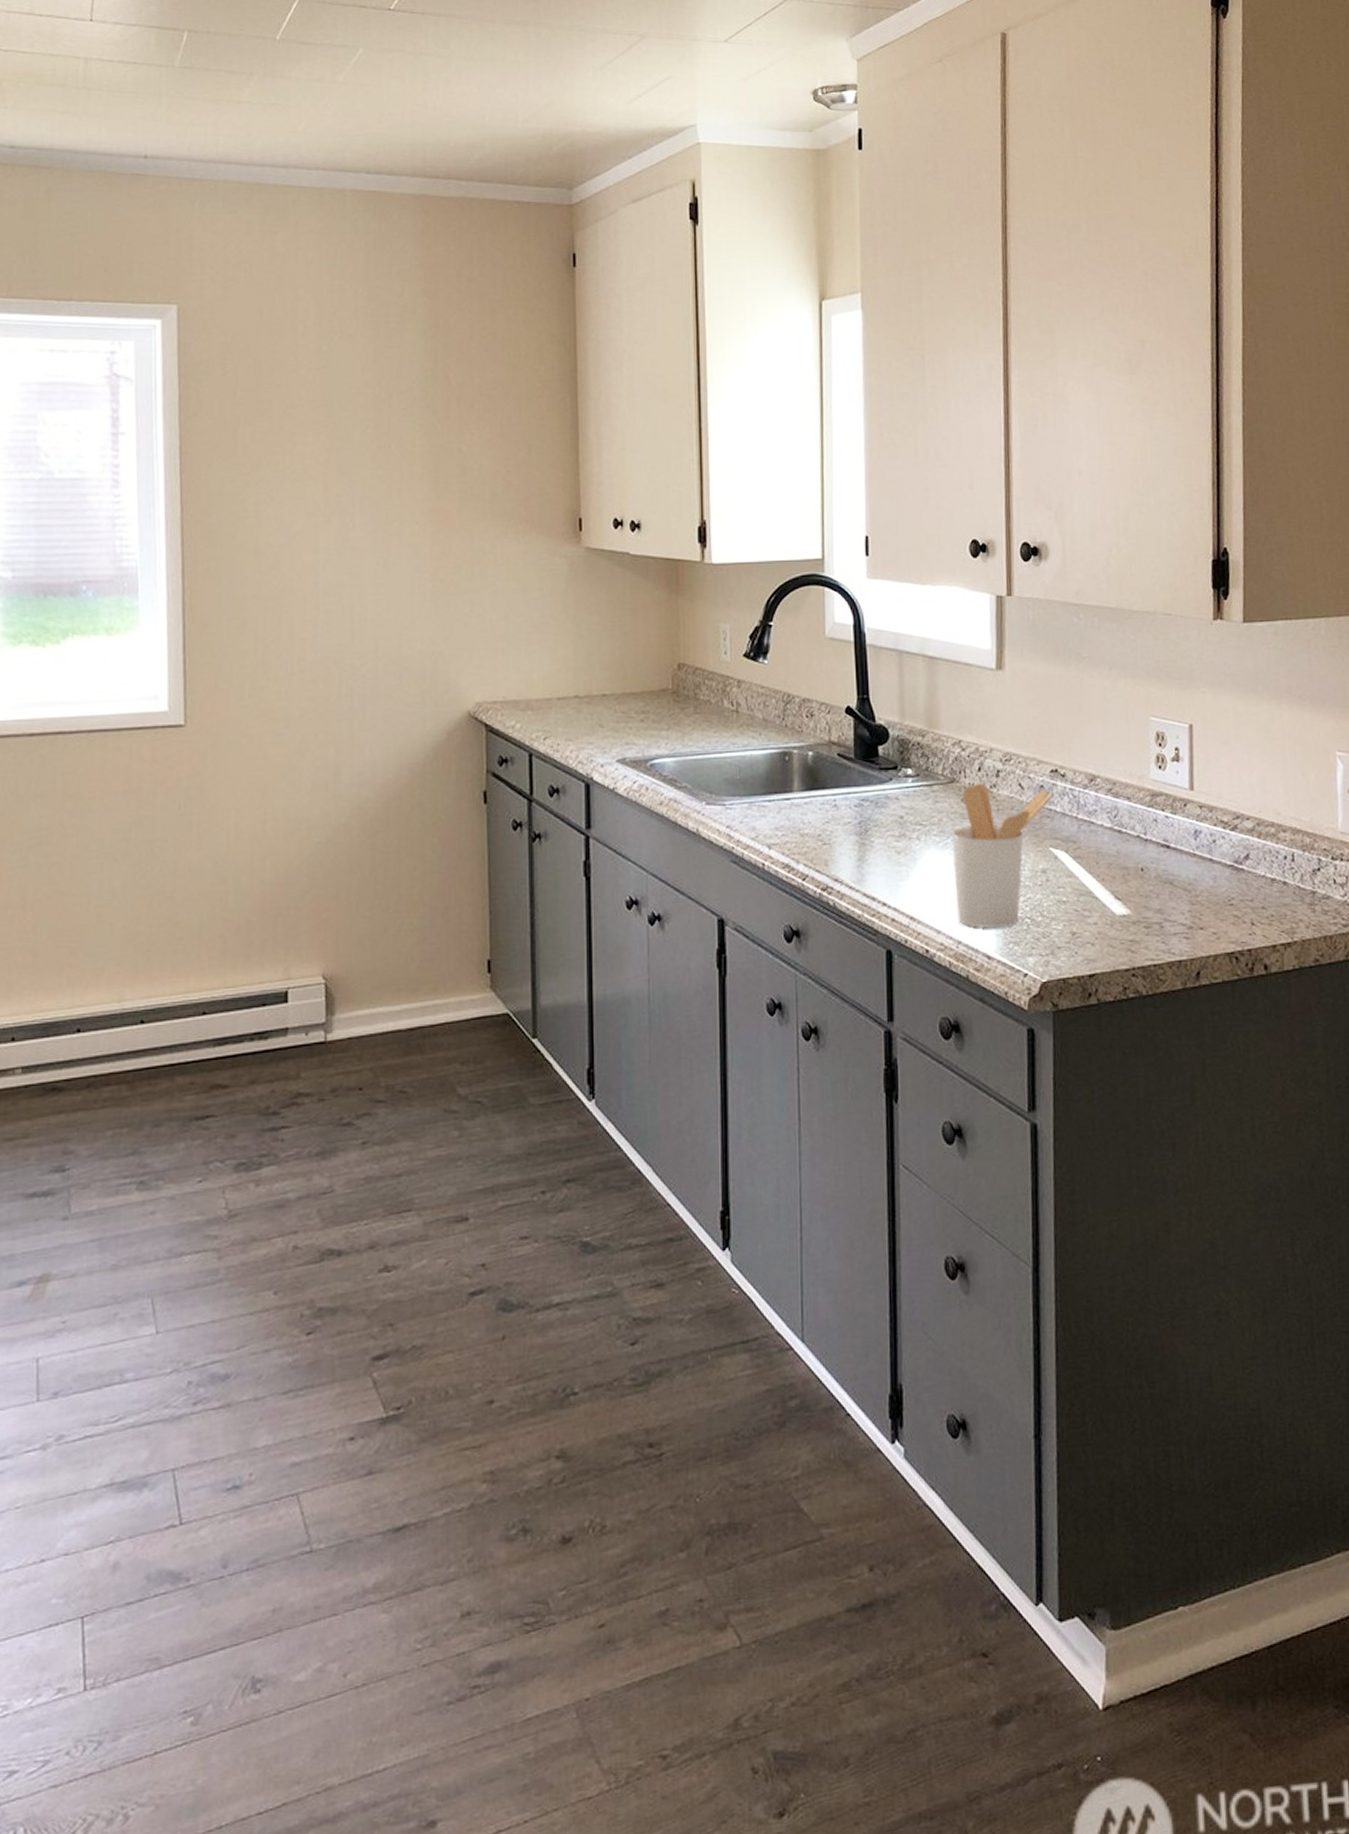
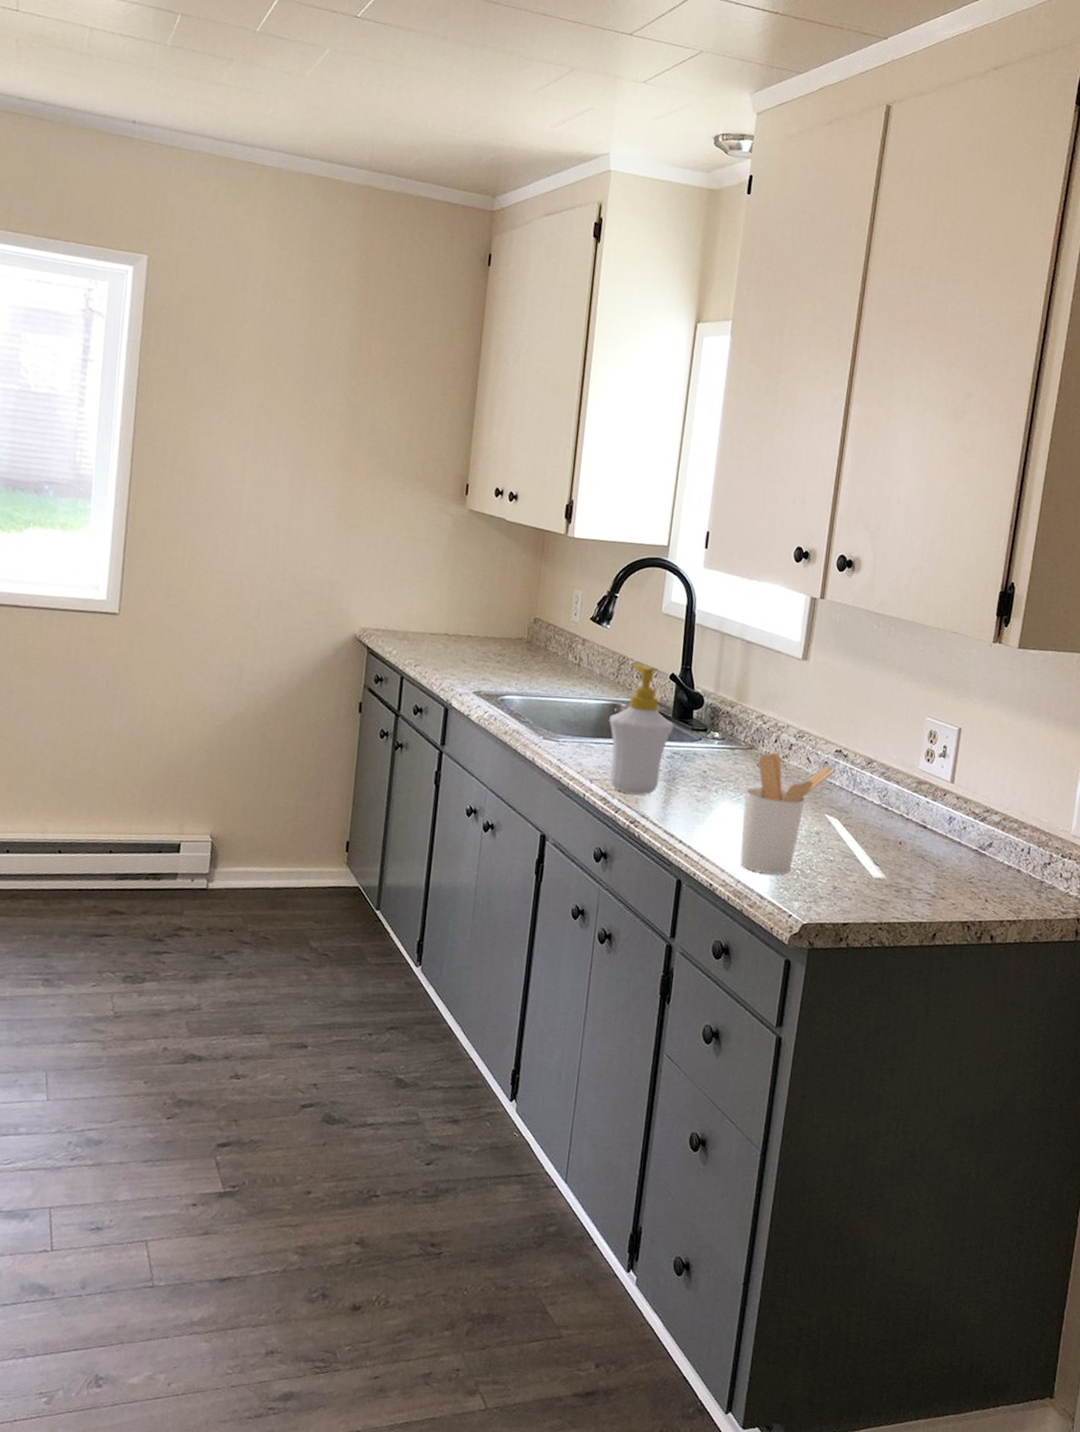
soap bottle: none [781,699,857,856] -> present [609,662,674,795]

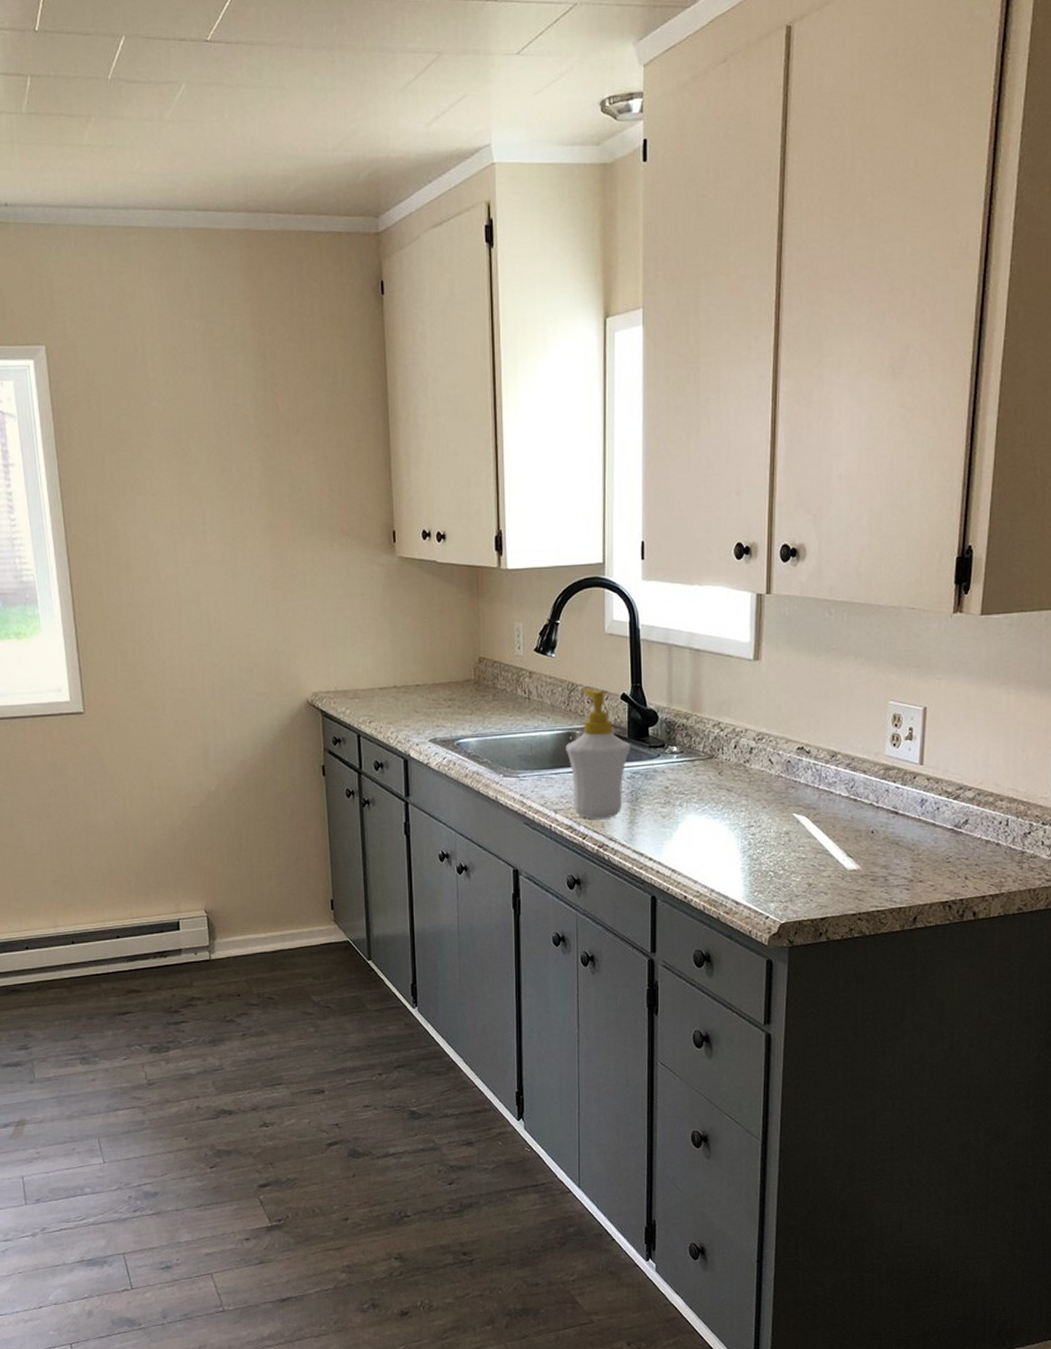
utensil holder: present [740,752,835,874] -> none [709,758,798,880]

